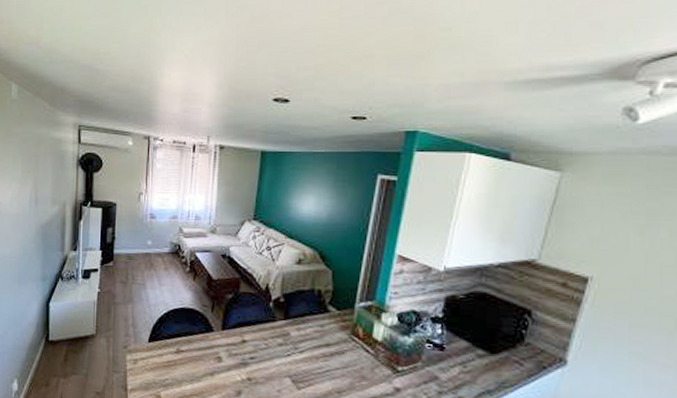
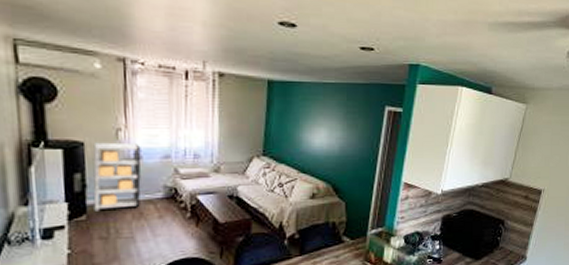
shelving unit: none [119,203,156,260] -> present [92,142,142,211]

